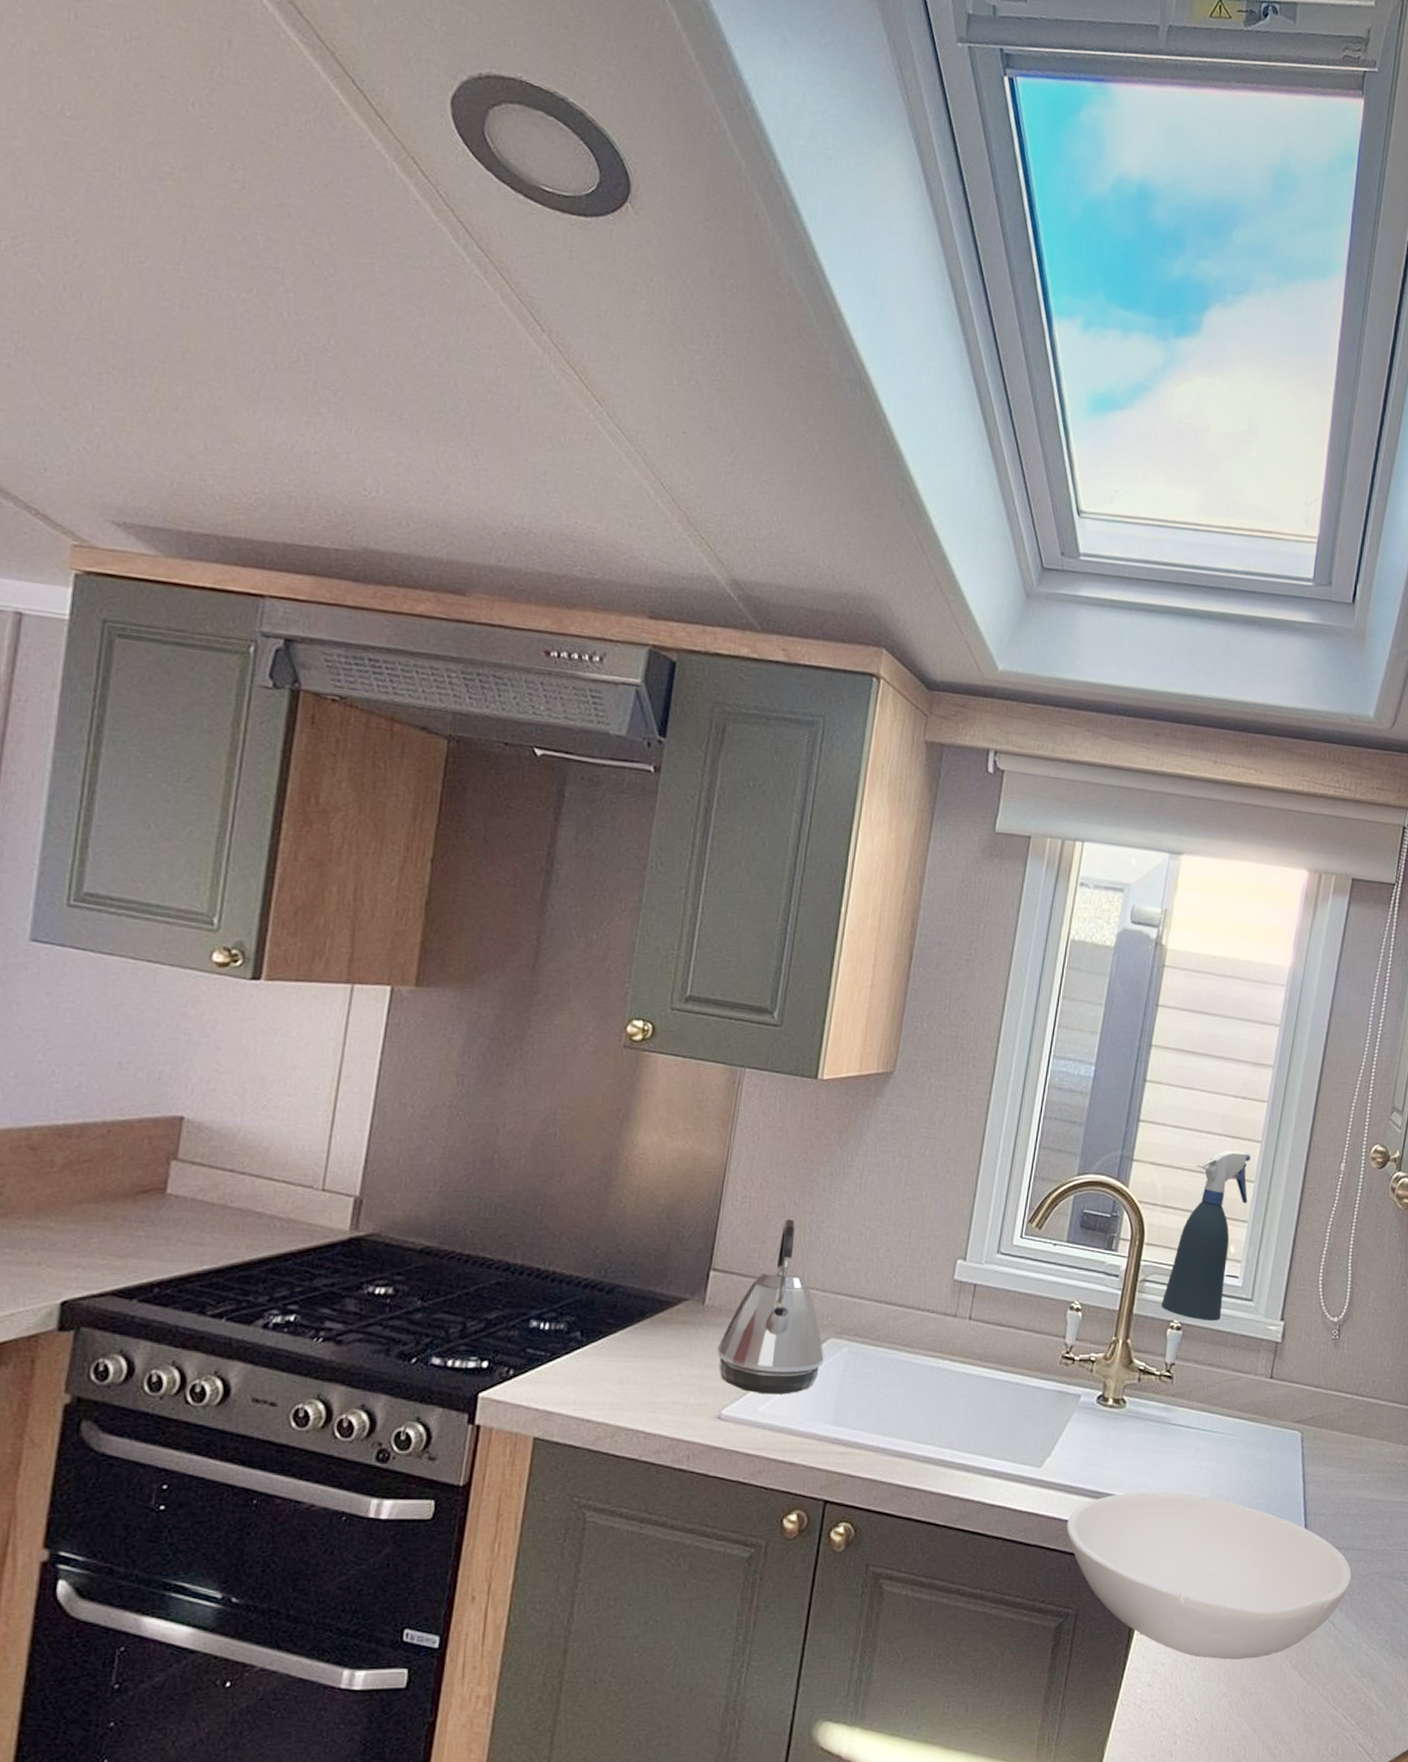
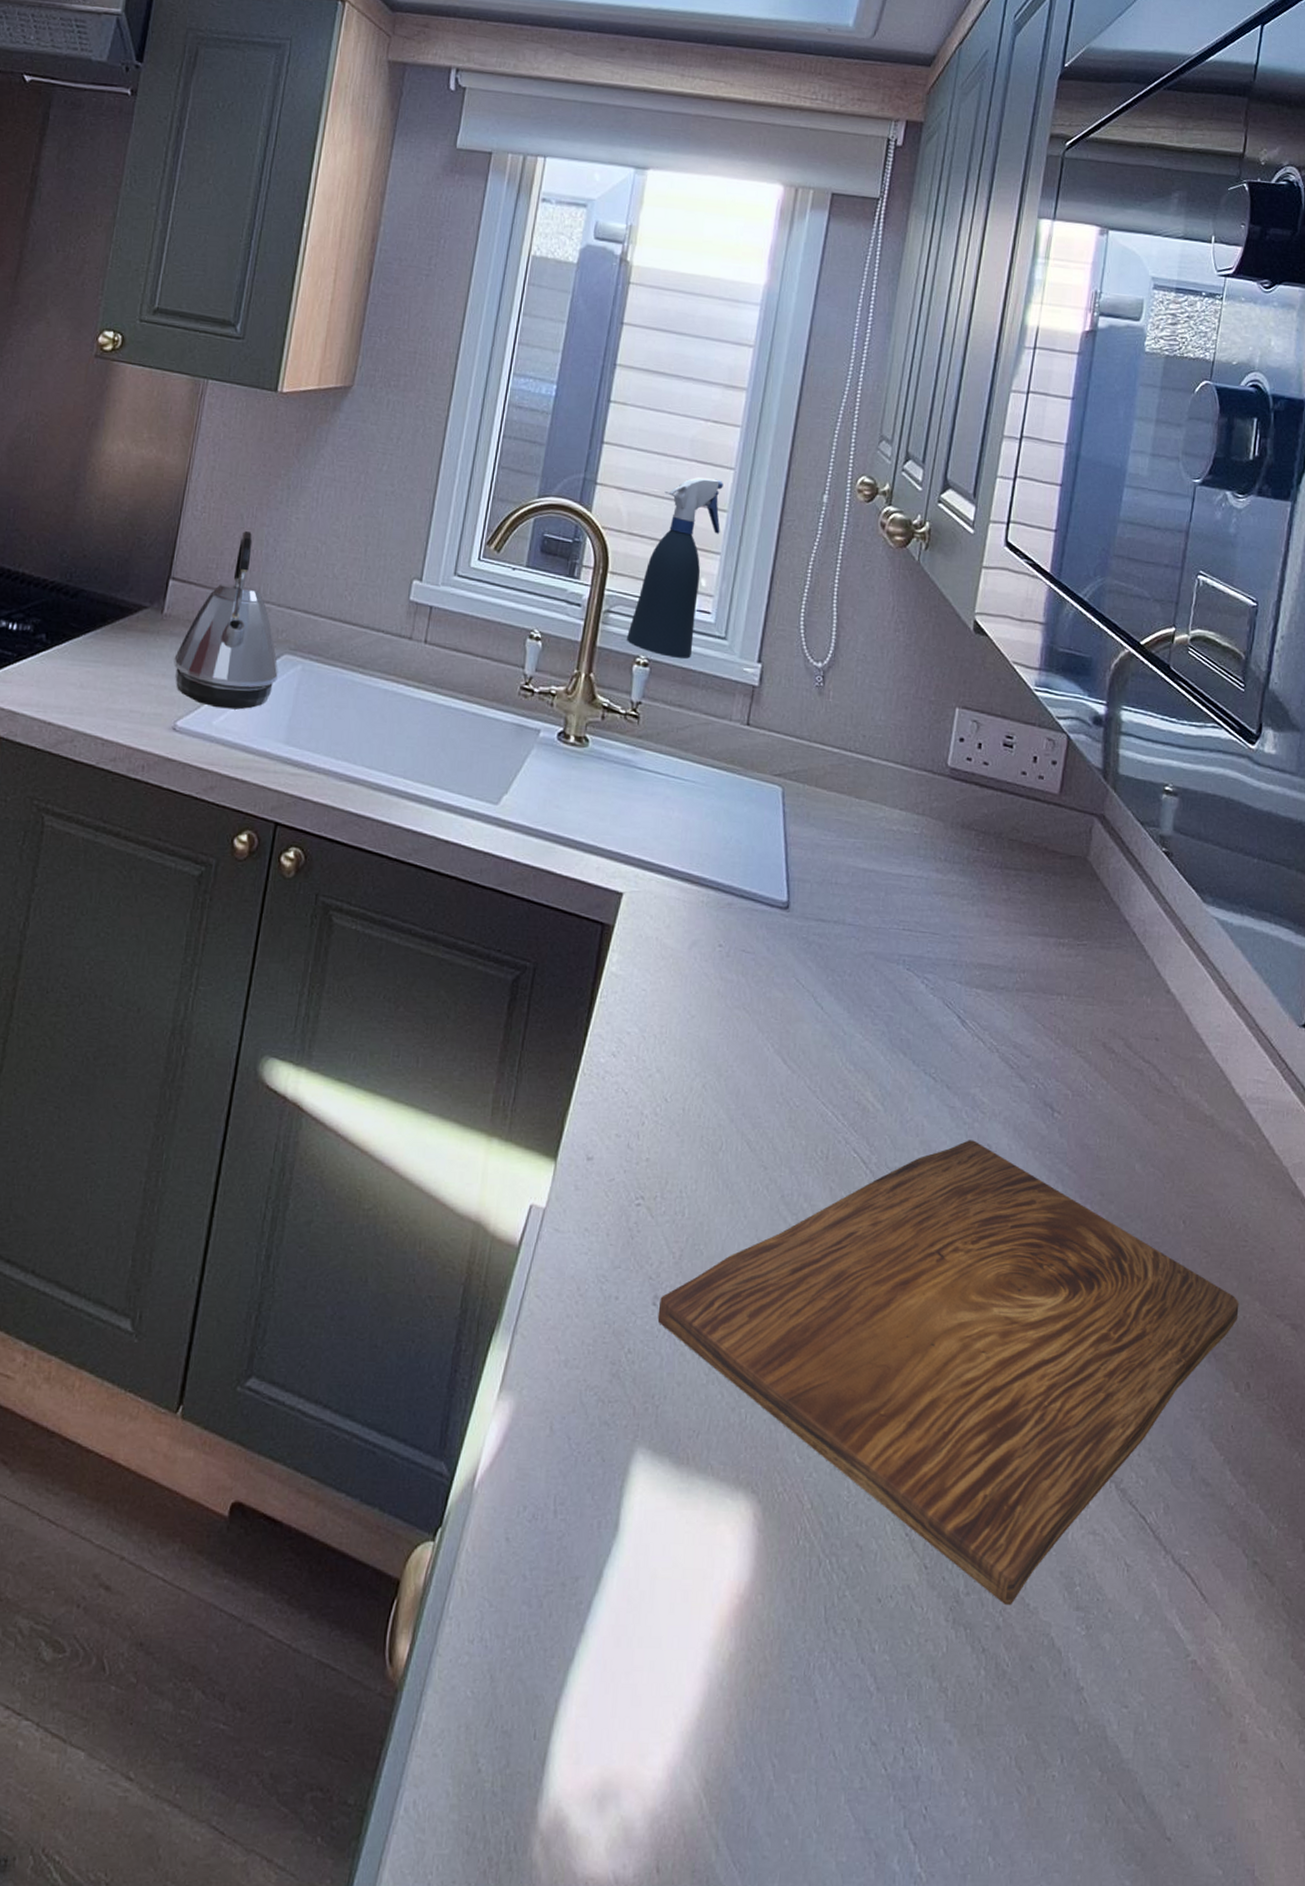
bowl: present [1067,1492,1352,1660] -> none [525,839,842,1037]

